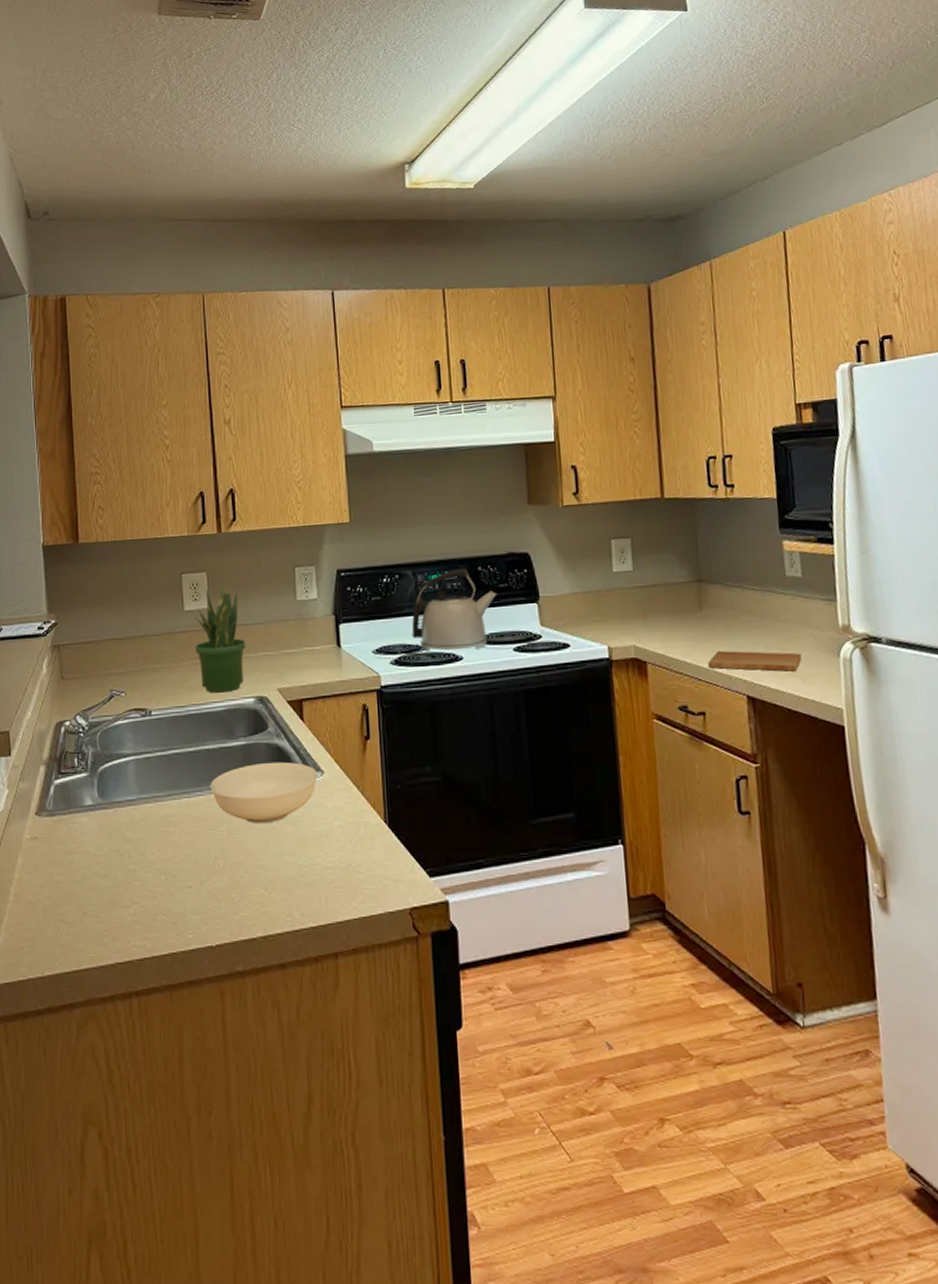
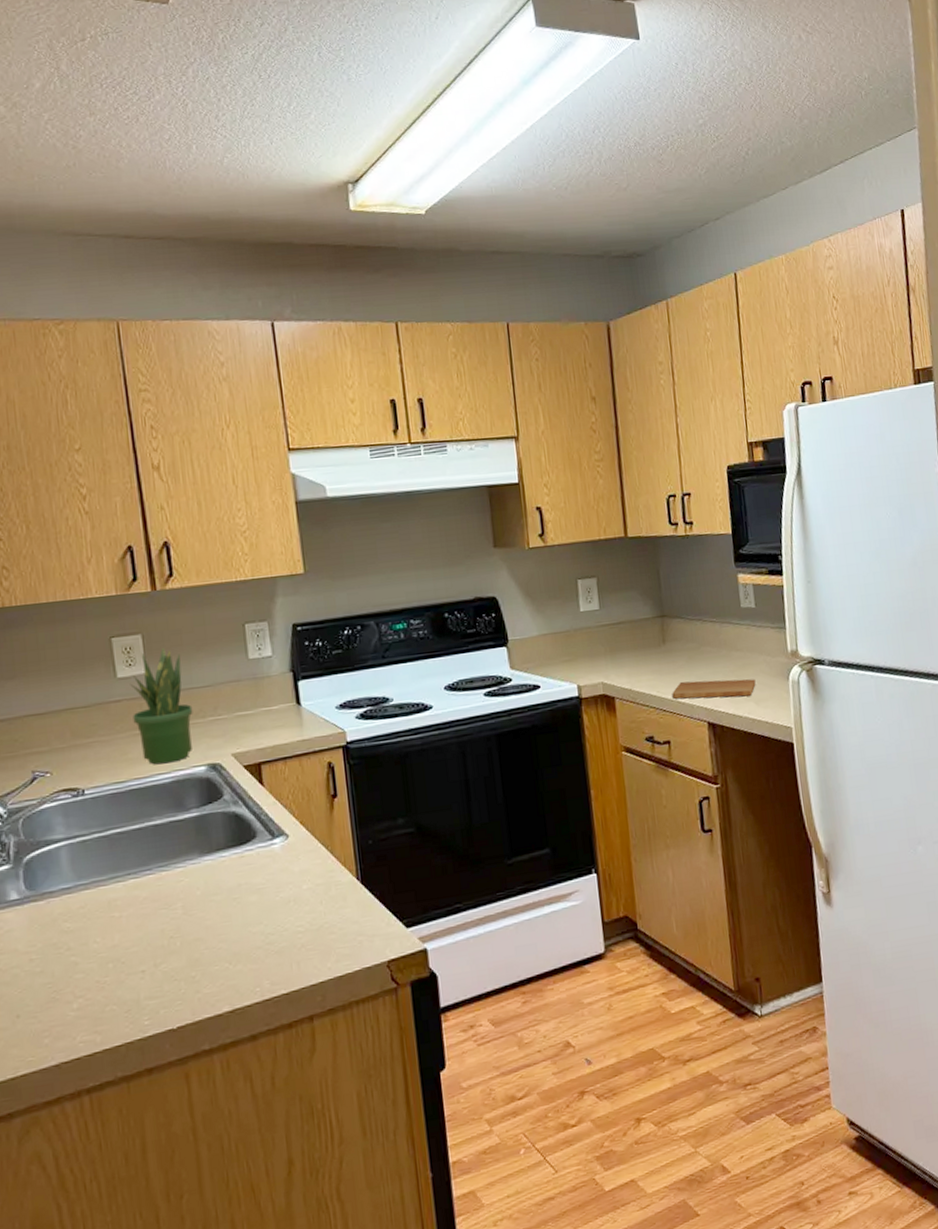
bowl: present [210,761,318,824] -> none [159,829,283,897]
kettle: present [411,567,497,652] -> none [377,615,465,704]

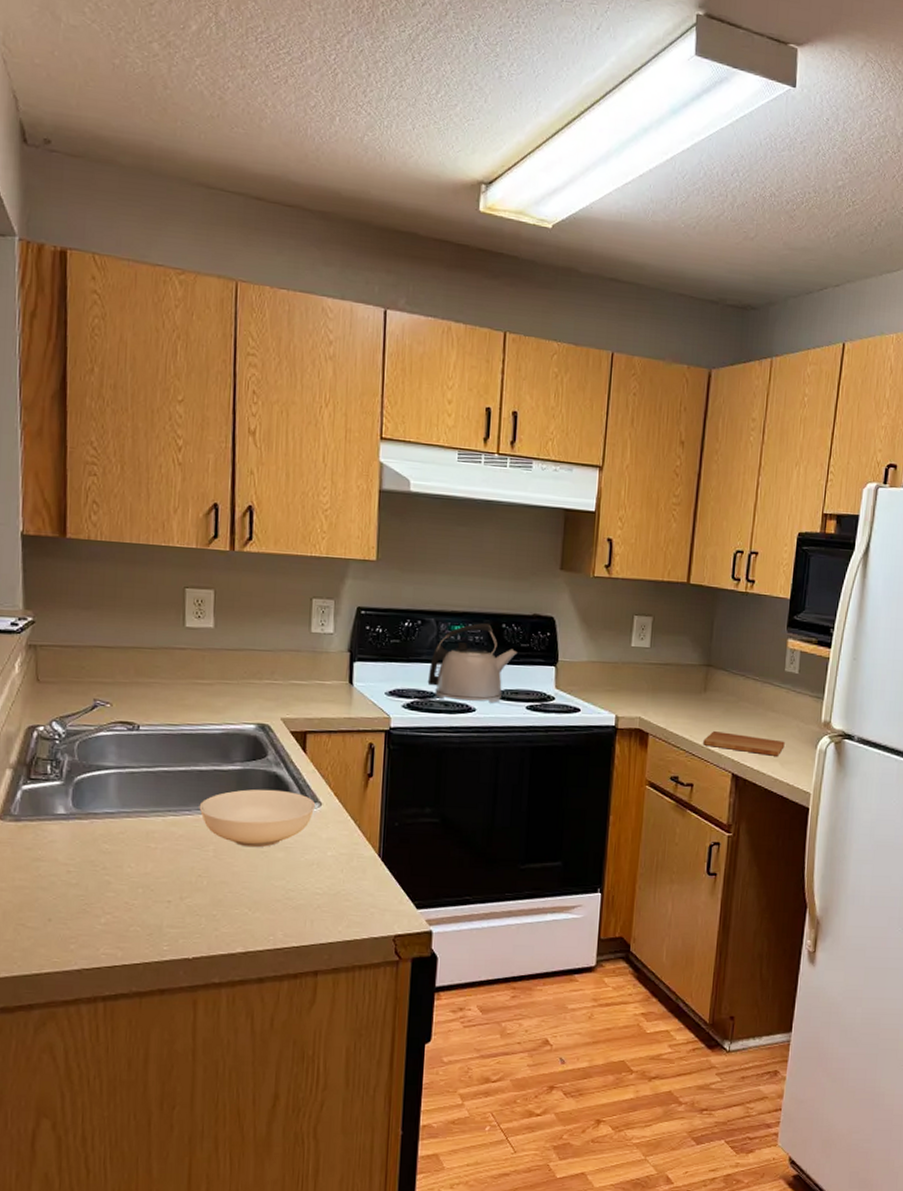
planter: present [130,648,193,765] -> none [194,607,251,716]
bowl: none [159,829,283,897] -> present [199,789,316,848]
kettle: none [377,615,465,704] -> present [427,622,518,703]

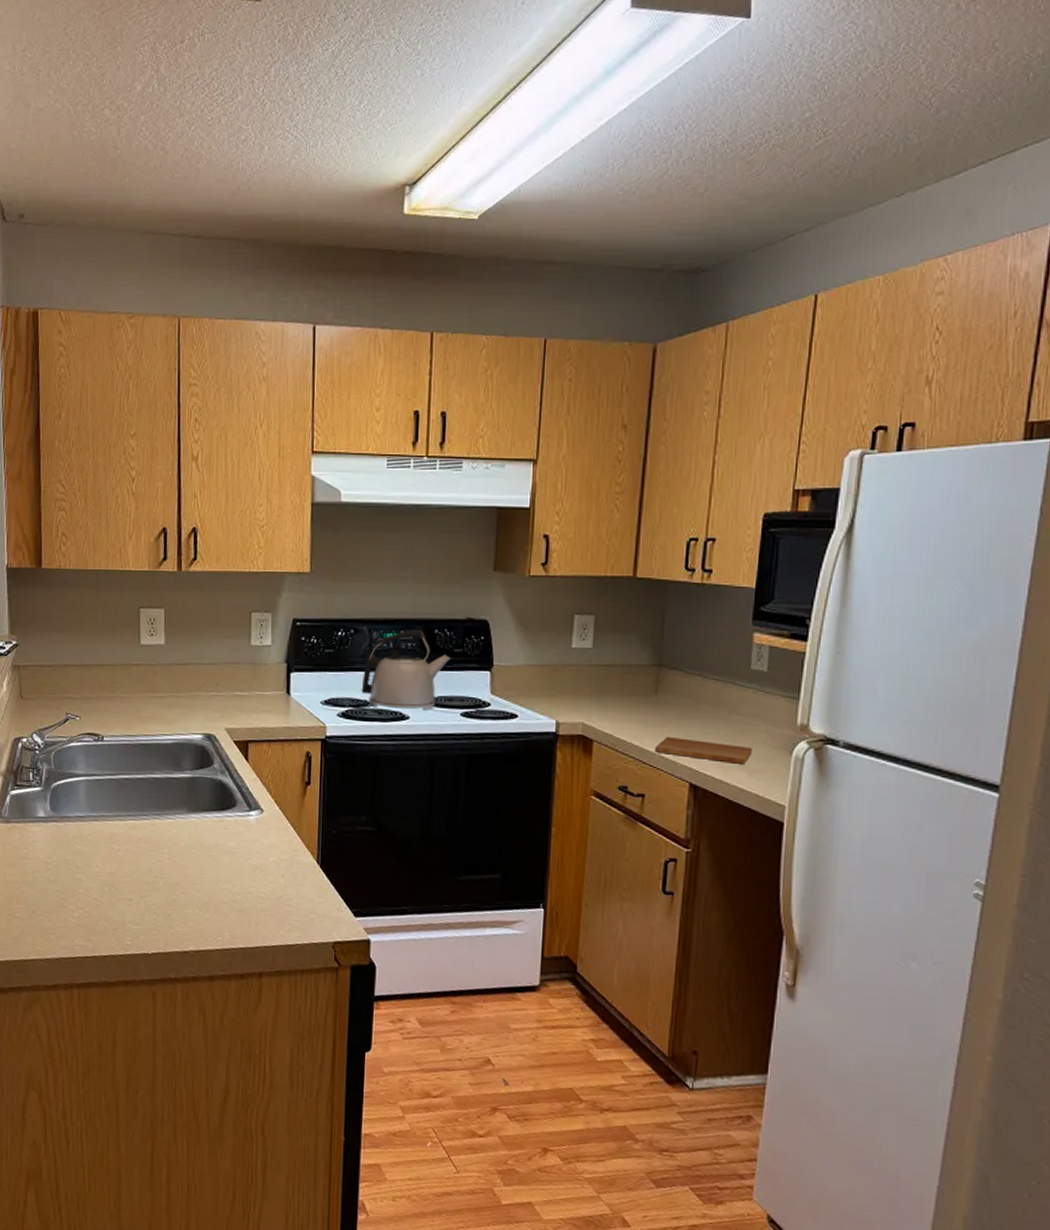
bowl: present [199,789,316,848] -> none [155,796,258,852]

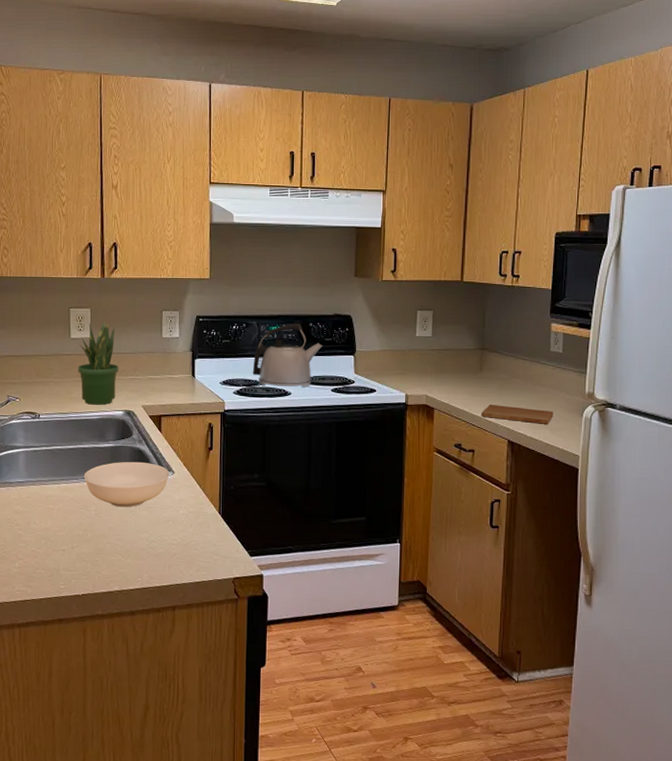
planter: none [149,624,198,727] -> present [78,321,119,405]
bowl: none [155,796,258,852] -> present [84,461,170,508]

